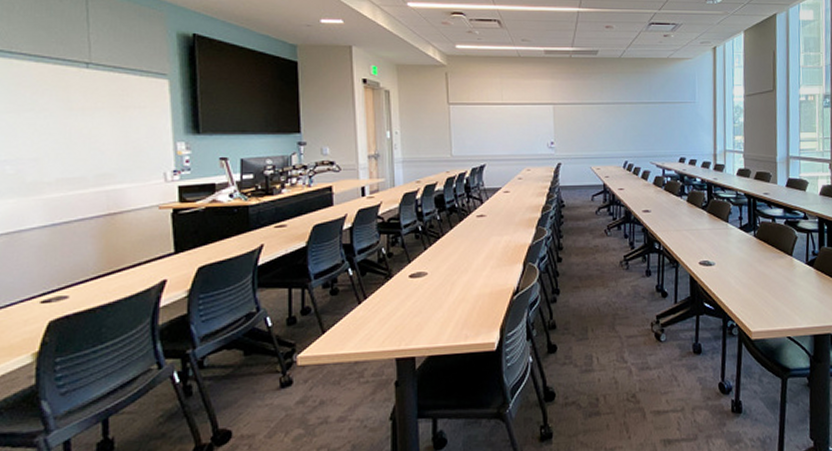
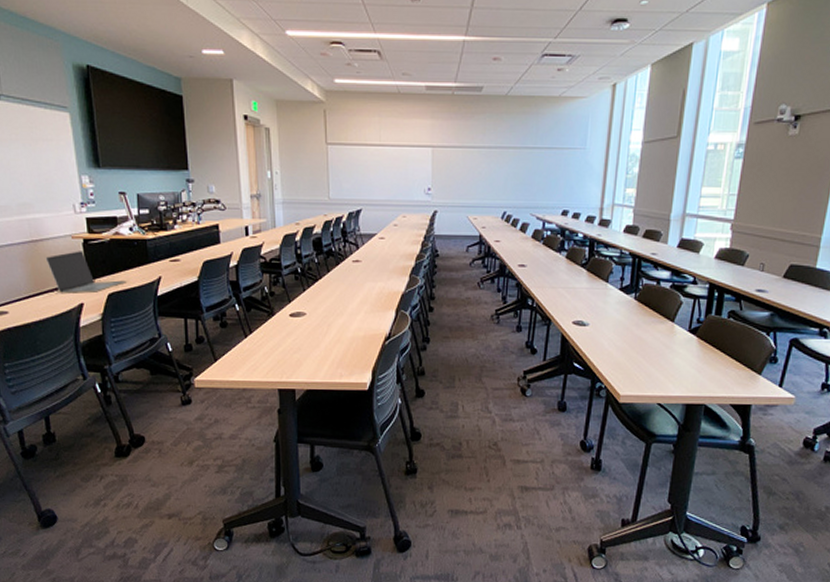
laptop: none [123,222,221,271] -> present [45,251,126,294]

